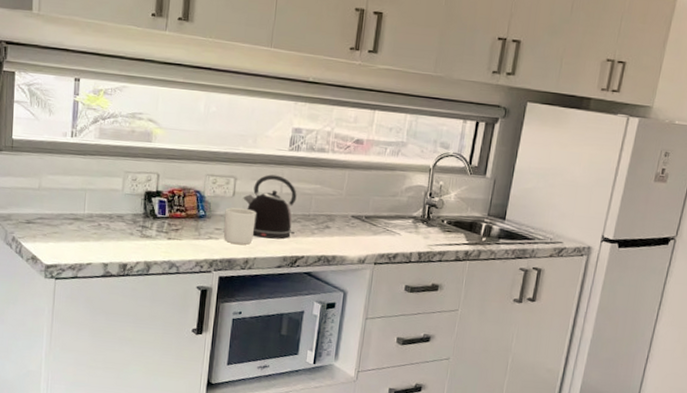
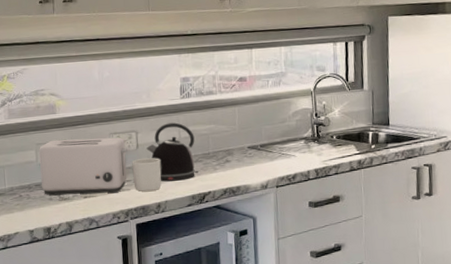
toaster: none [124,170,223,240] -> present [39,137,128,195]

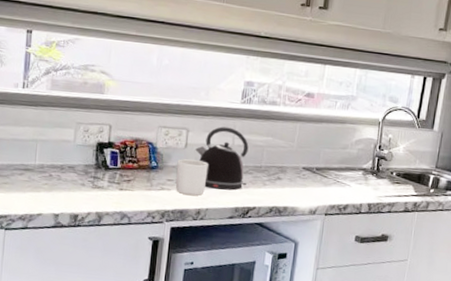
toaster: present [39,137,128,195] -> none [75,121,175,191]

